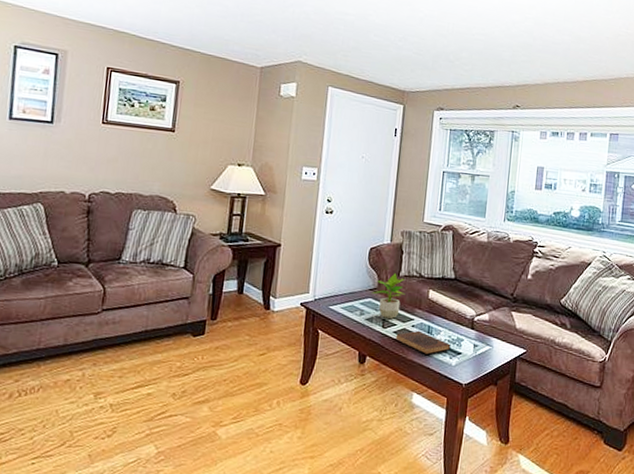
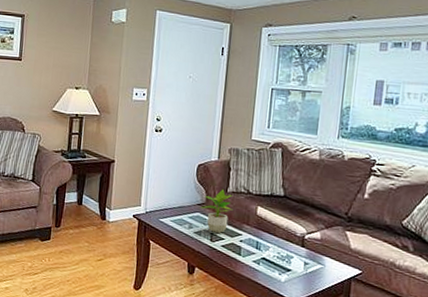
book: present [395,330,451,355] -> none [223,245,280,270]

